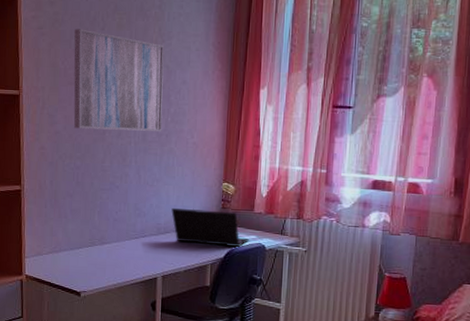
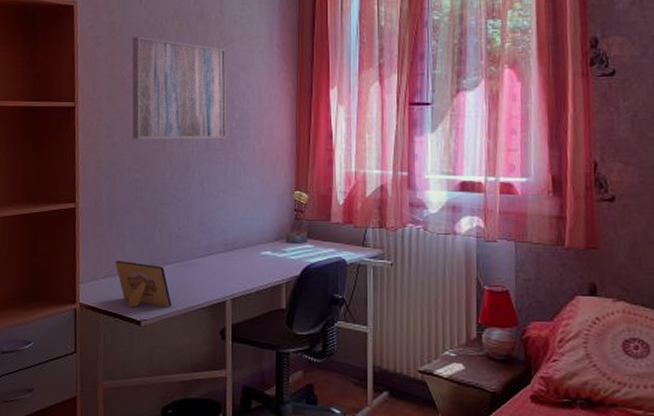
picture frame: none [58,238,109,282] -> present [116,260,172,308]
laptop: present [171,207,249,247] -> none [239,220,327,262]

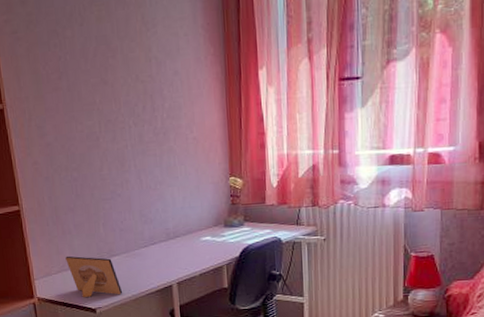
wall art: present [132,36,227,139] -> none [51,27,159,138]

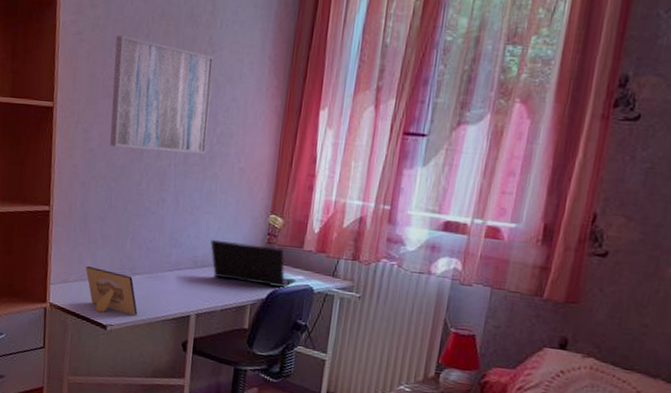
wall art: none [51,27,159,138] -> present [110,35,214,154]
laptop: none [179,206,264,245] -> present [210,239,296,288]

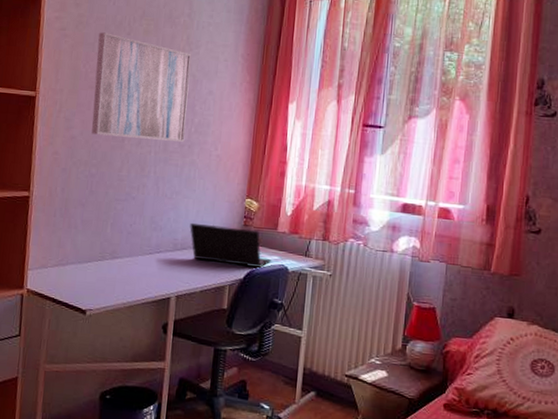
picture frame: present [86,265,138,316] -> none [65,250,118,300]

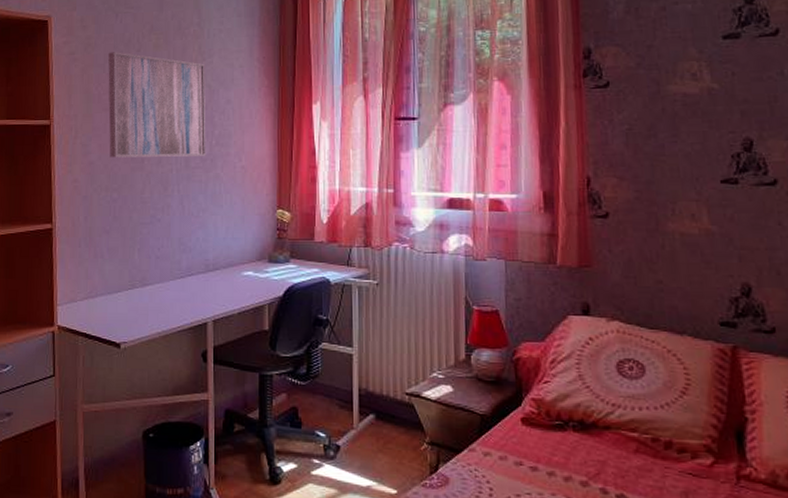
laptop: present [189,222,271,268] -> none [220,240,311,282]

